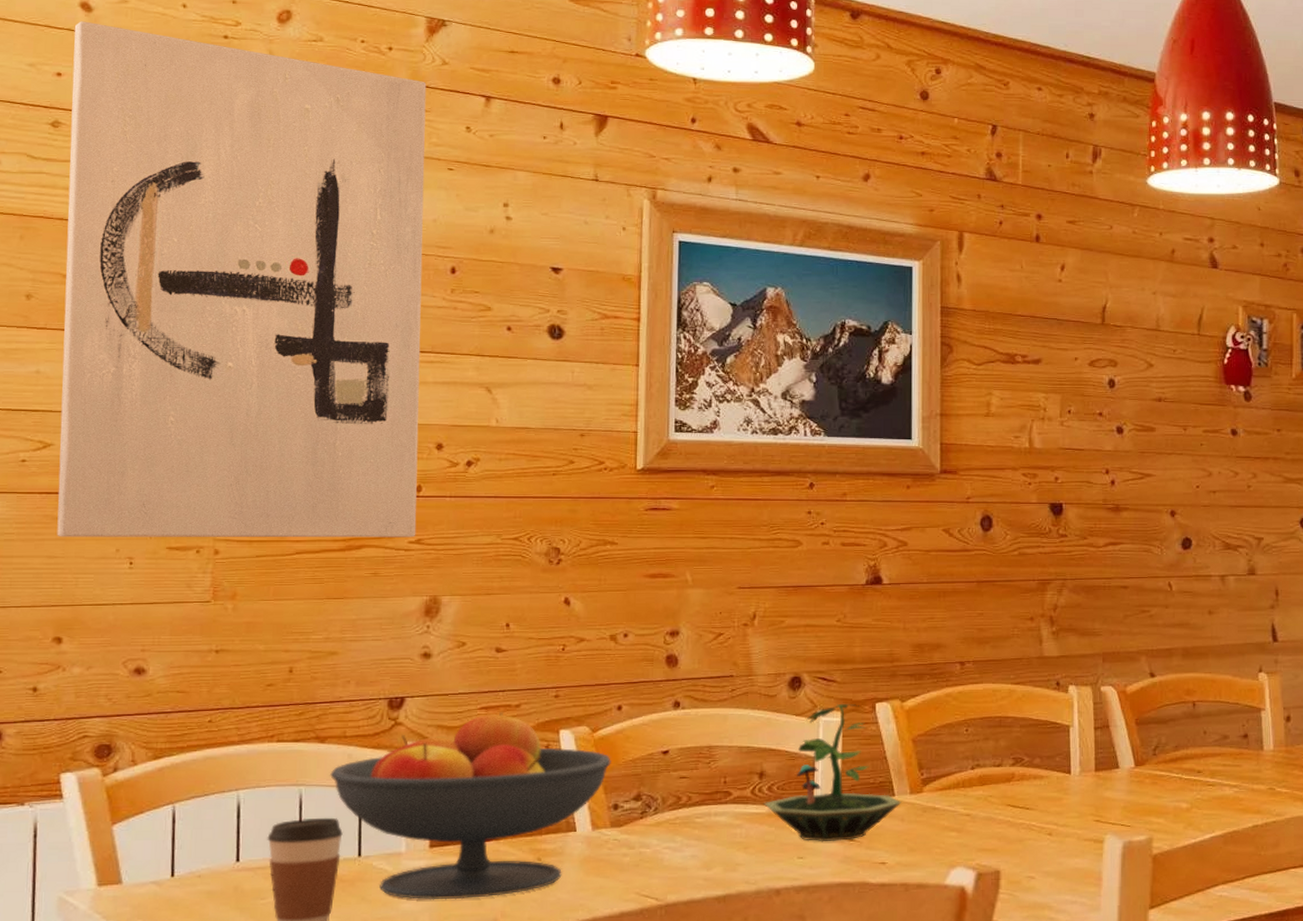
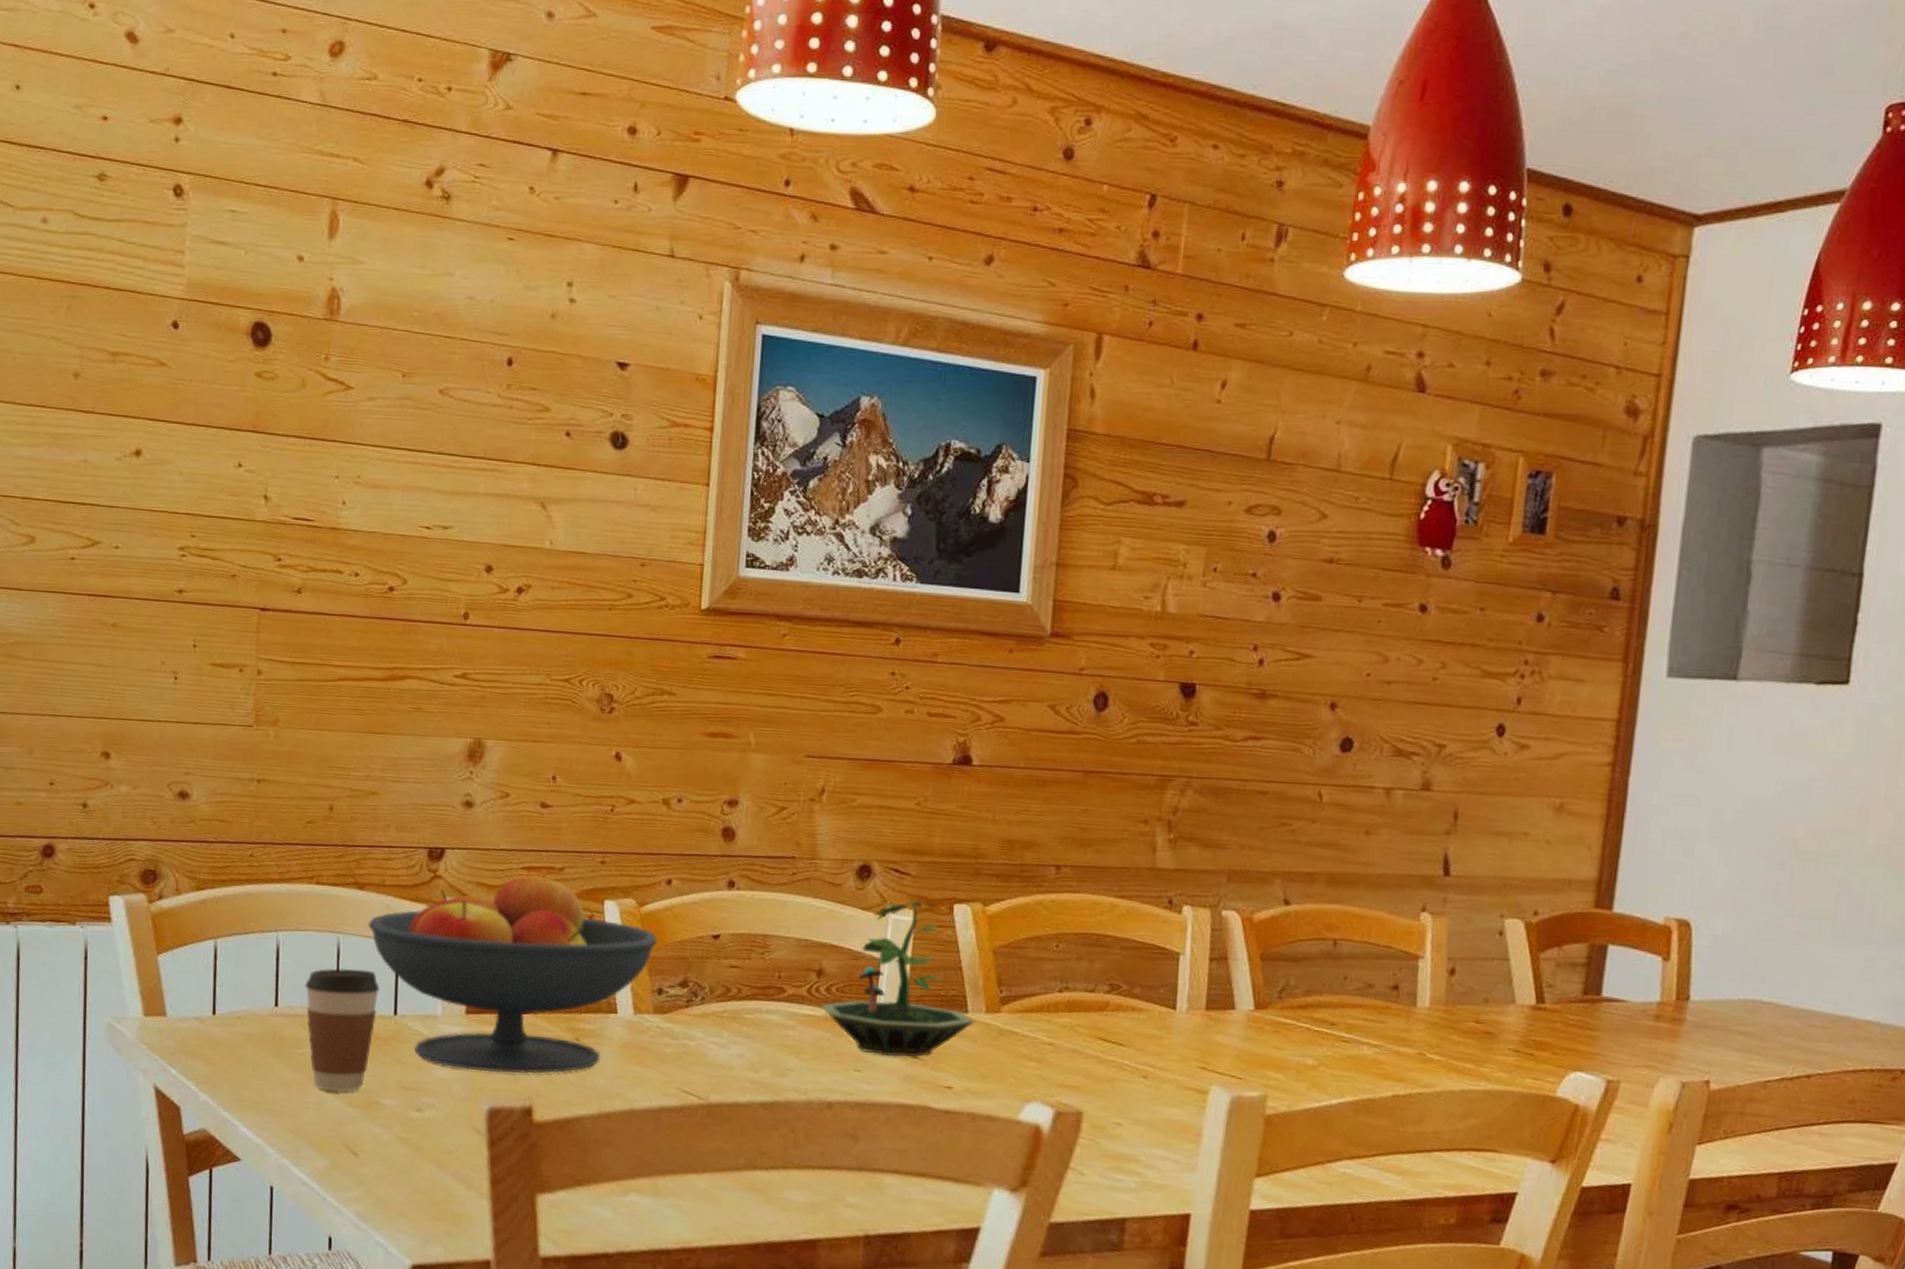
wall art: present [57,21,427,538] -> none [104,54,488,671]

